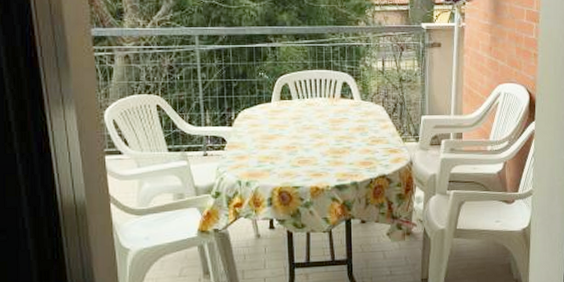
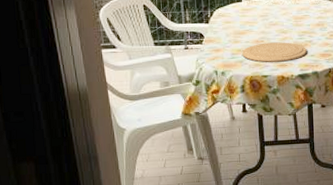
plate: none [270,148,345,171] -> present [242,42,307,62]

